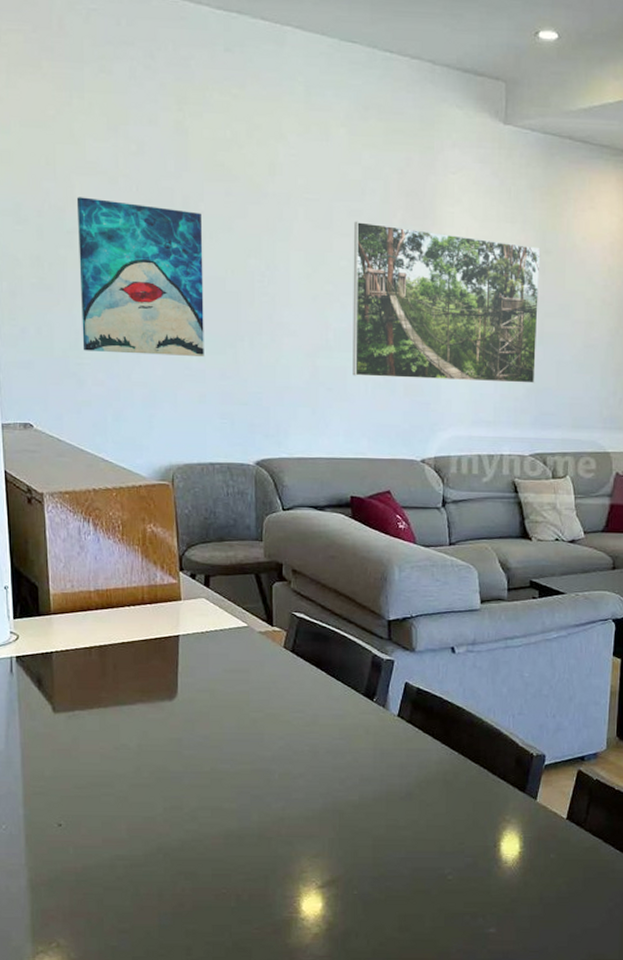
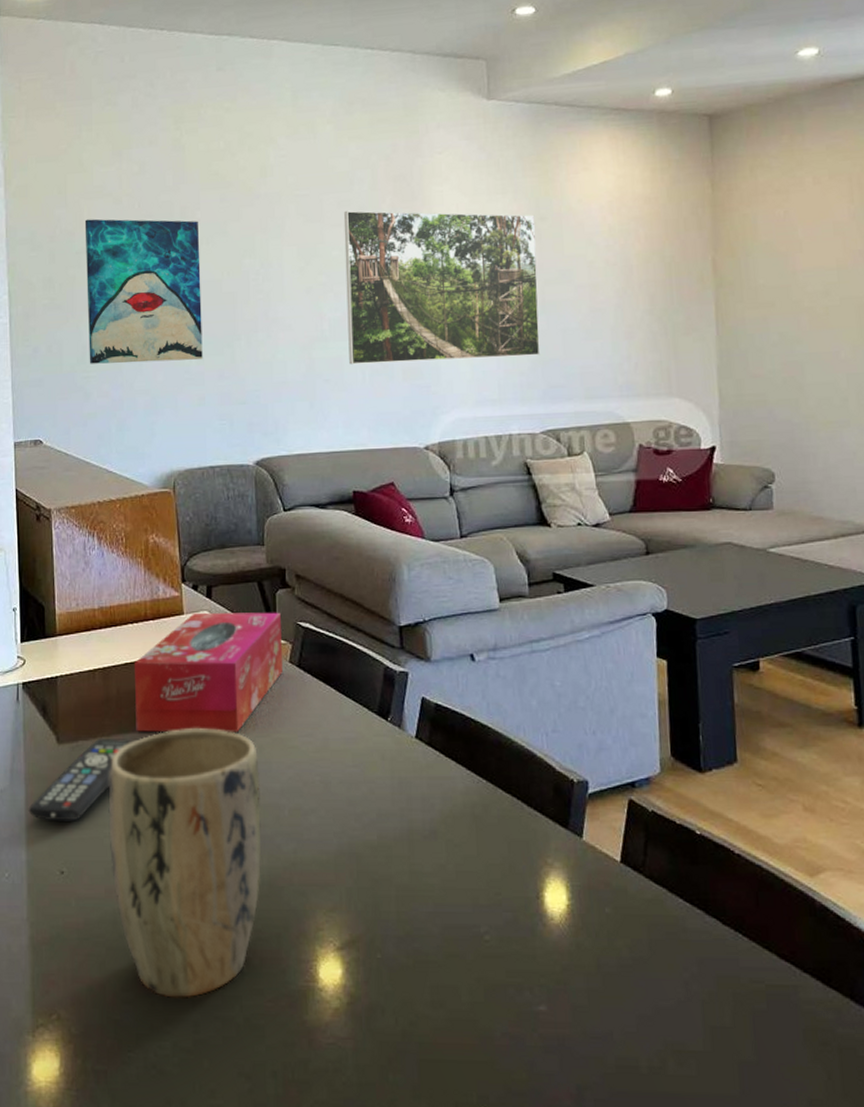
remote control: none [24,708,136,781] -> present [28,738,139,821]
plant pot: none [105,703,253,928] -> present [108,728,261,998]
tissue box: none [130,599,277,707] -> present [133,612,283,733]

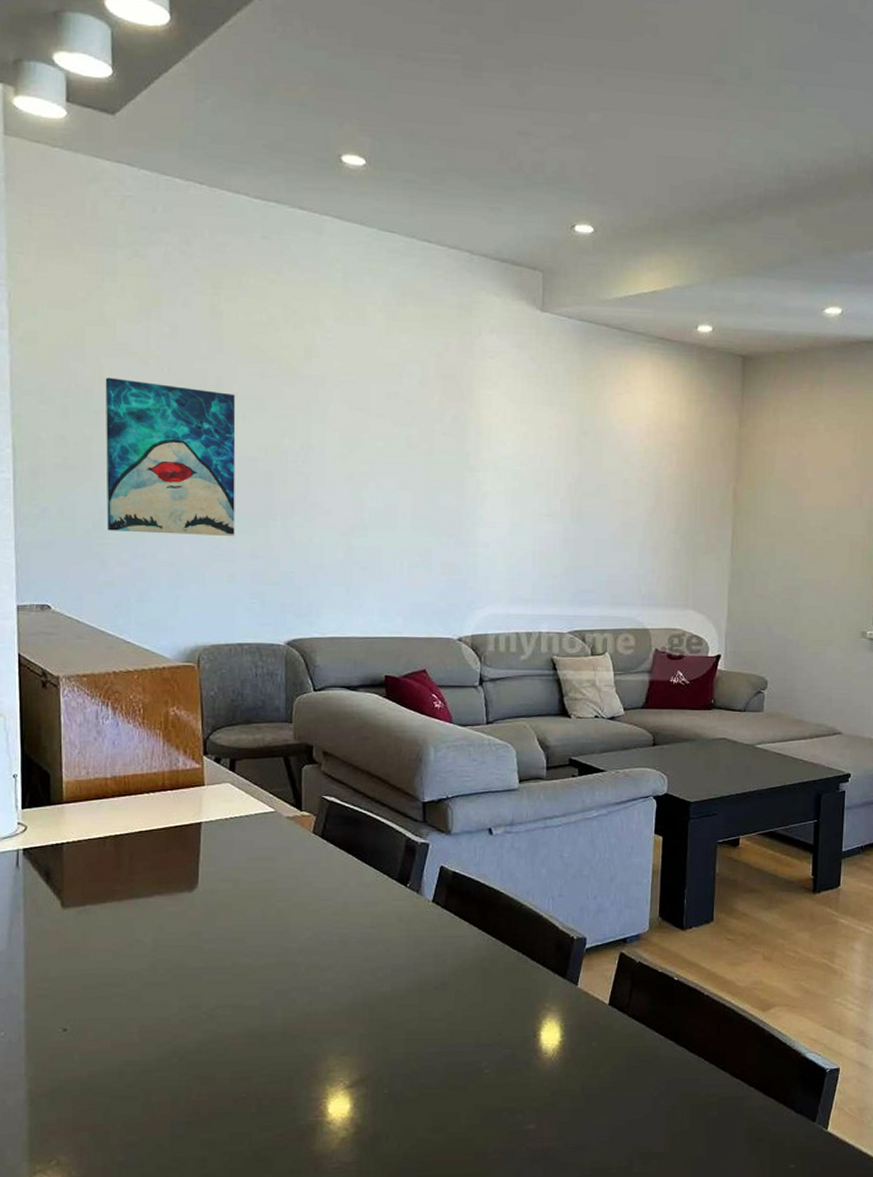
remote control: present [28,738,139,821] -> none [28,902,152,982]
plant pot: present [108,728,261,998] -> none [117,893,278,1139]
tissue box: present [133,612,283,733] -> none [148,784,306,898]
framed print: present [343,210,541,365] -> none [388,402,578,561]

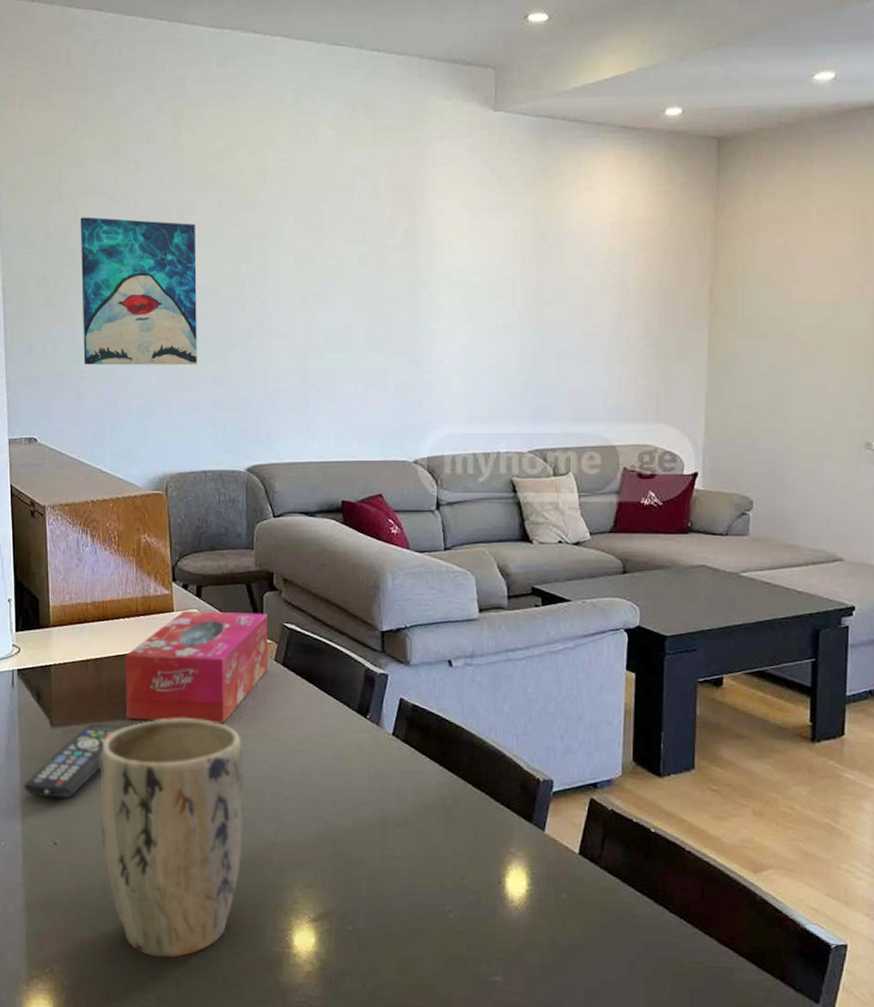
remote control: none [28,902,152,982] -> present [23,723,129,798]
plant pot: none [117,893,278,1139] -> present [99,718,243,958]
tissue box: none [148,784,306,898] -> present [125,610,268,723]

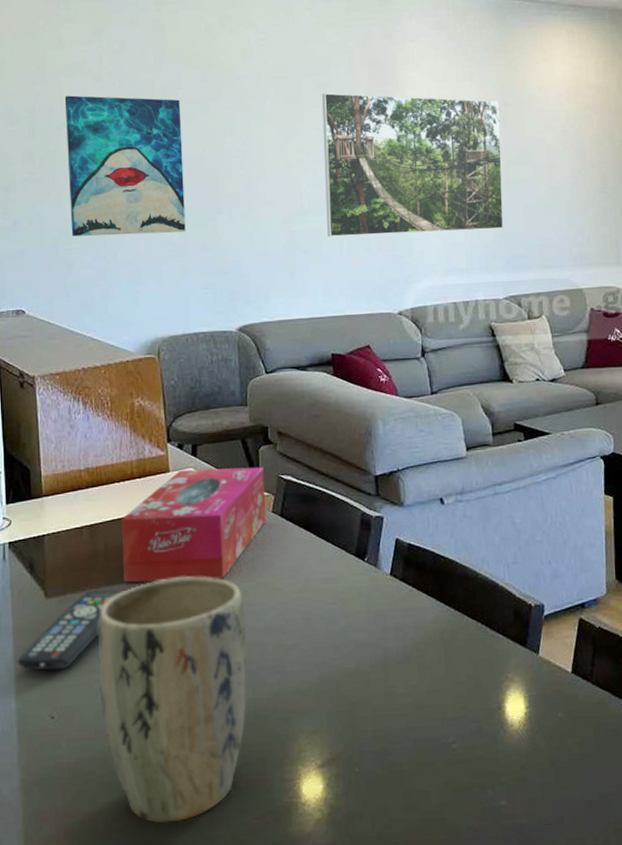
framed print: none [342,220,535,377] -> present [321,92,504,237]

